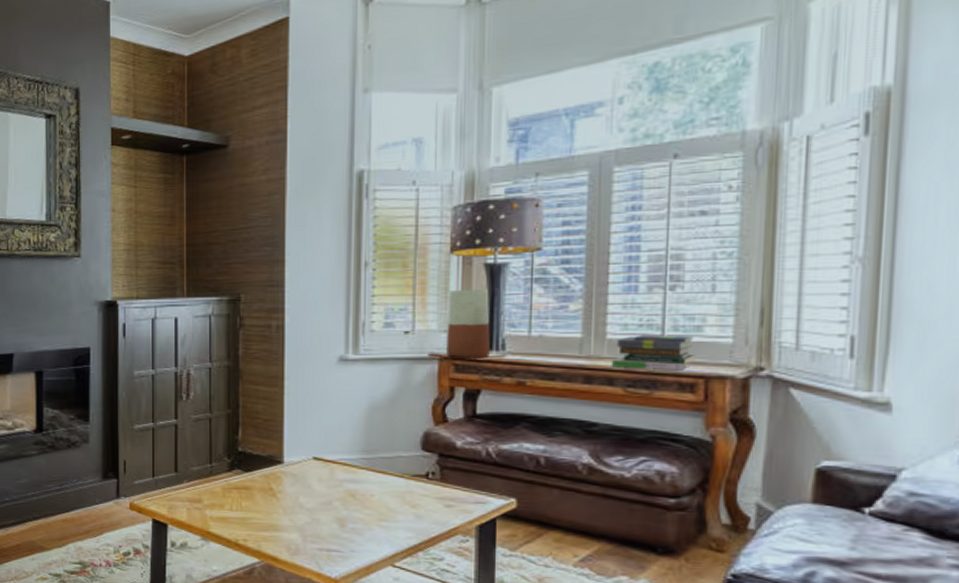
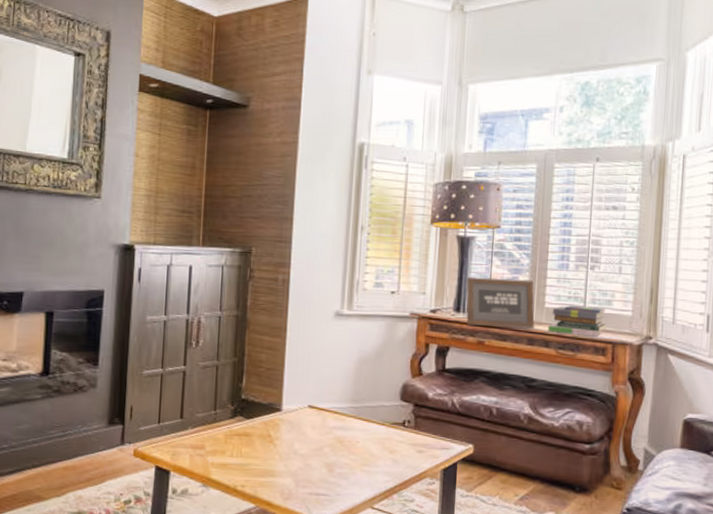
vase: present [447,289,490,358] -> none [424,257,460,319]
picture frame: none [498,308,593,364] -> present [465,276,535,329]

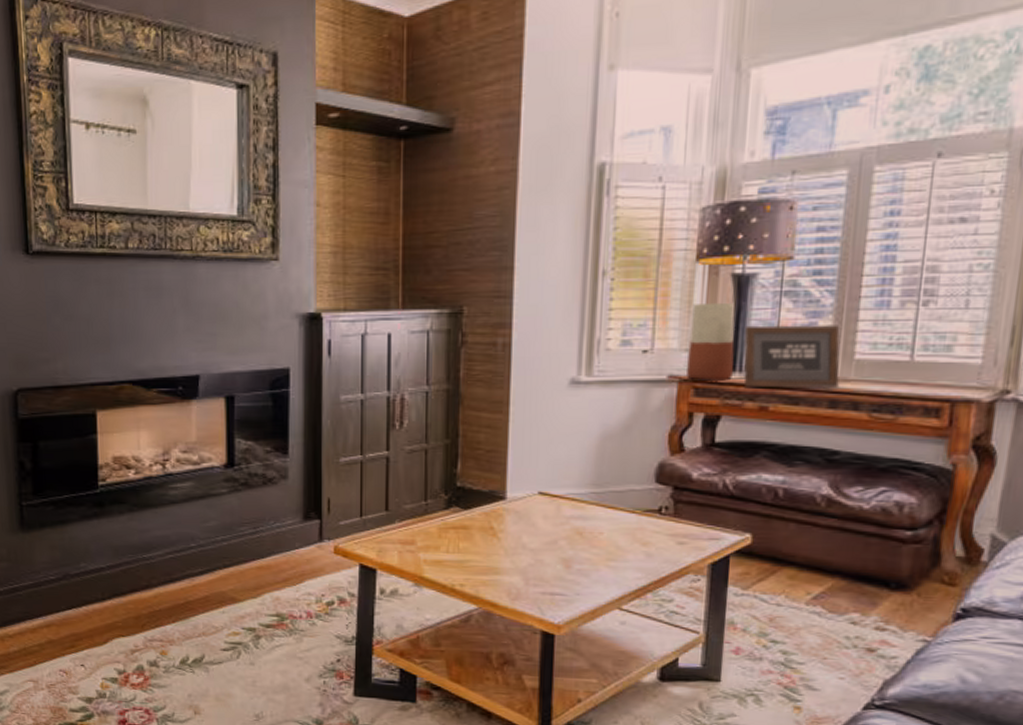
vase: none [424,257,460,319] -> present [687,302,735,381]
books: present [547,305,607,337] -> none [857,354,944,394]

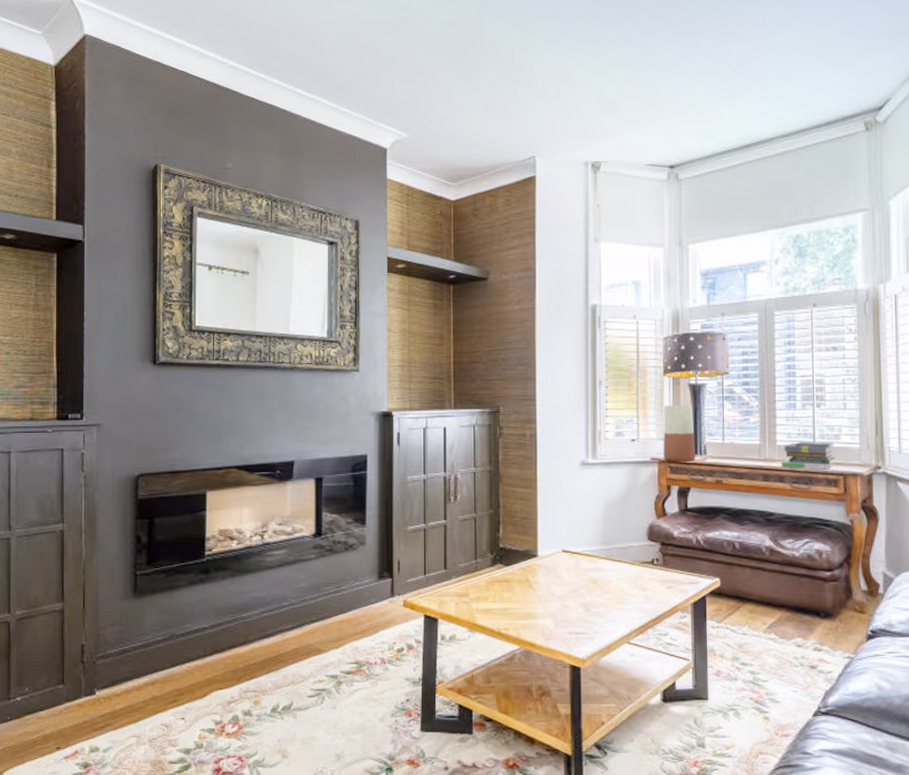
picture frame: present [743,325,840,387] -> none [700,420,768,466]
books: none [857,354,944,394] -> present [781,441,836,470]

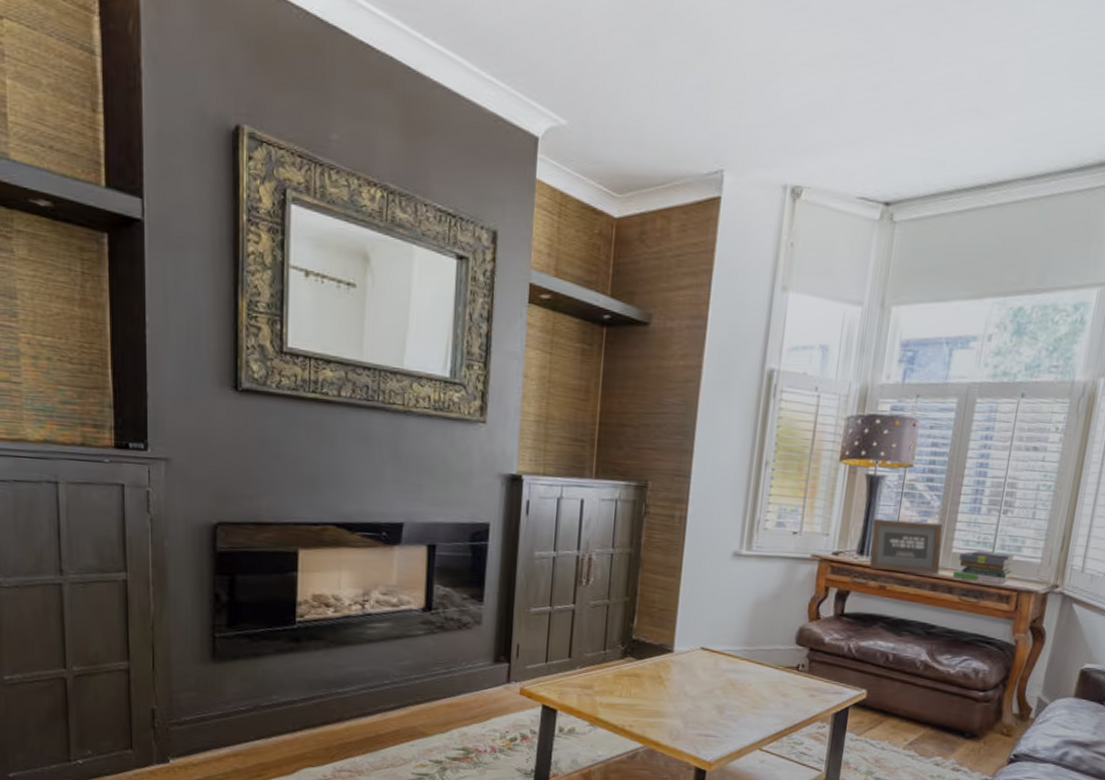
vase: present [663,404,695,462] -> none [826,496,867,562]
picture frame: none [700,420,768,466] -> present [869,518,943,574]

